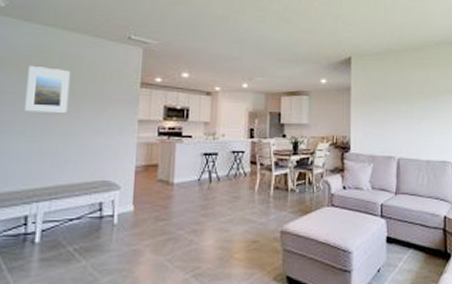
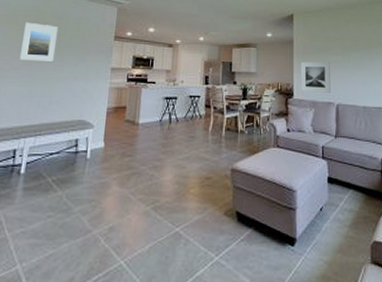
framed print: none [358,111,391,147] -> present [301,61,331,94]

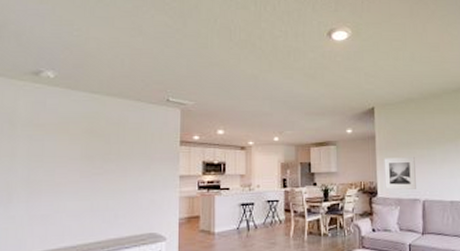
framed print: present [20,23,58,61] -> none [77,131,115,173]

